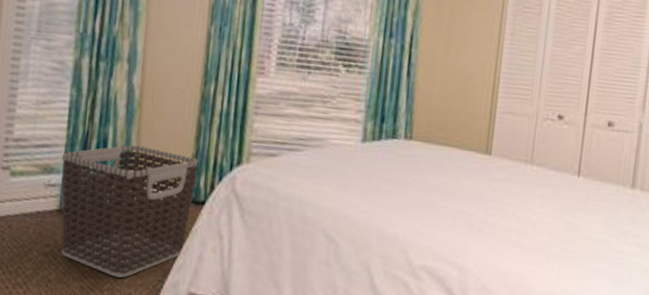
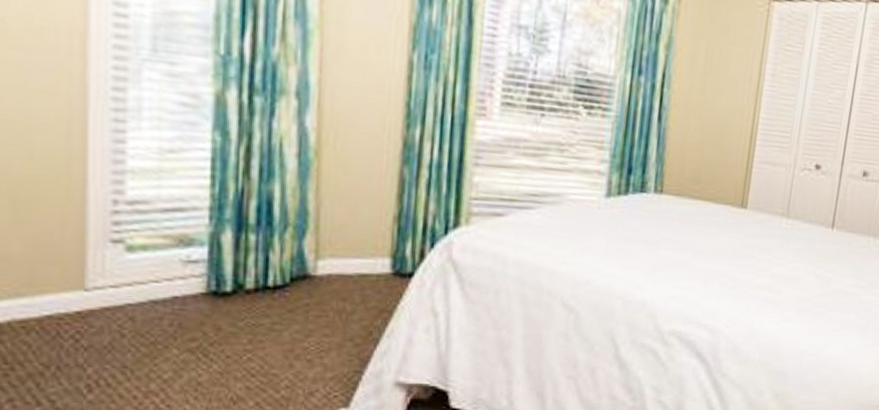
clothes hamper: present [61,144,199,278] -> none [207,205,404,372]

